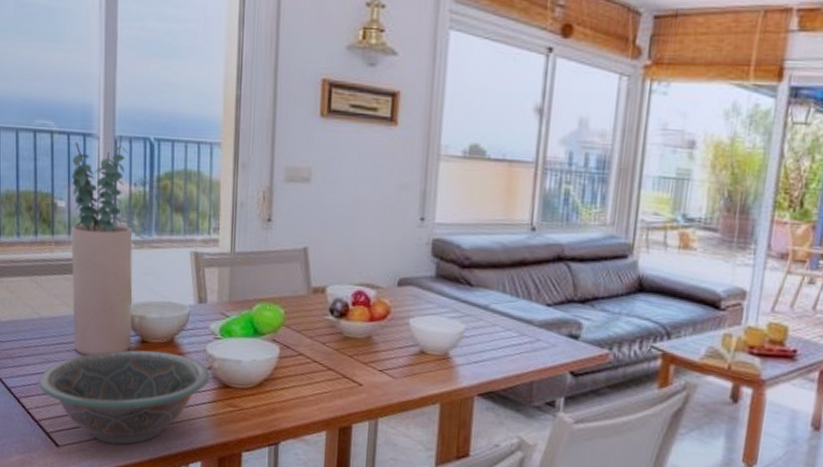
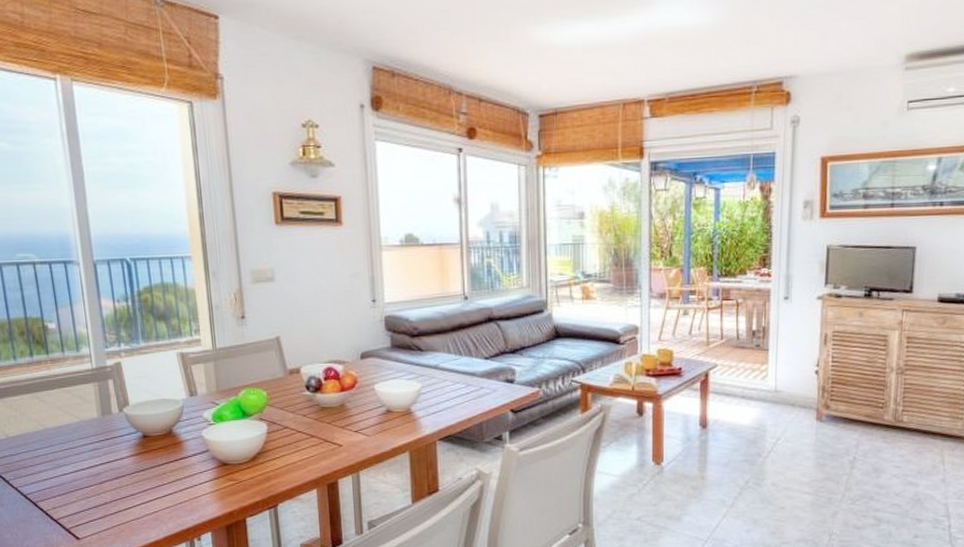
decorative bowl: present [39,350,210,445] -> none [52,442,209,530]
vase: present [71,135,133,356] -> none [56,259,135,457]

